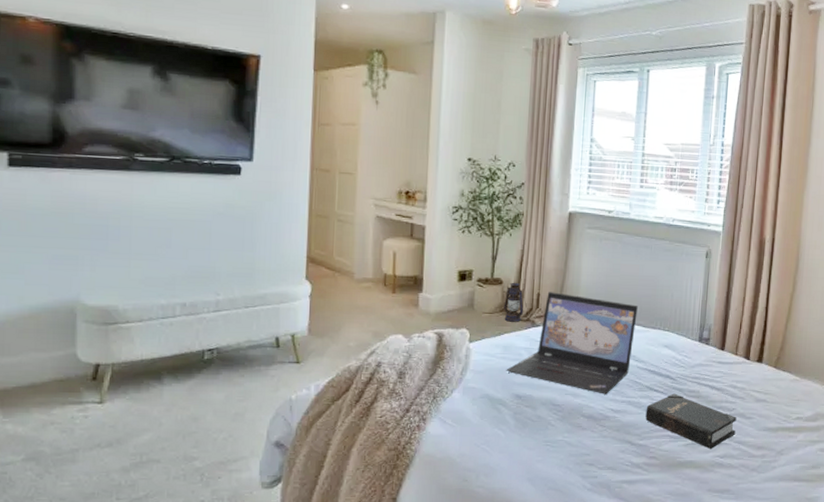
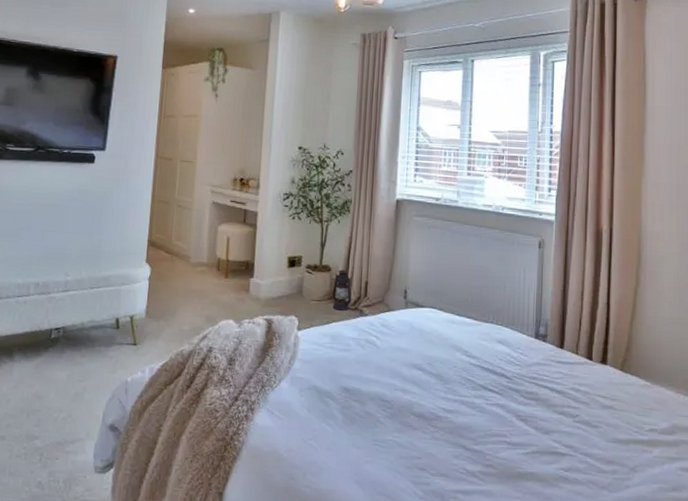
laptop: present [506,292,638,394] -> none [334,280,469,392]
hardback book: present [645,393,737,449] -> none [480,394,581,460]

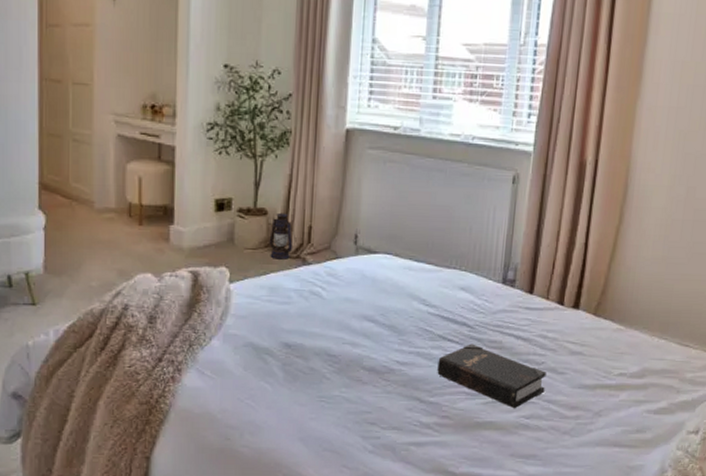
hardback book: none [480,394,581,460] -> present [437,343,547,408]

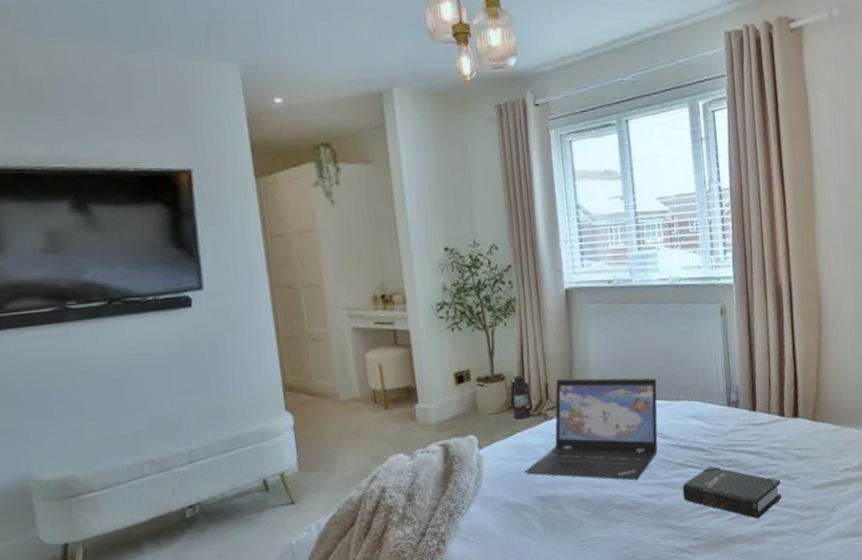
laptop: none [273,224,429,344] -> present [524,378,658,480]

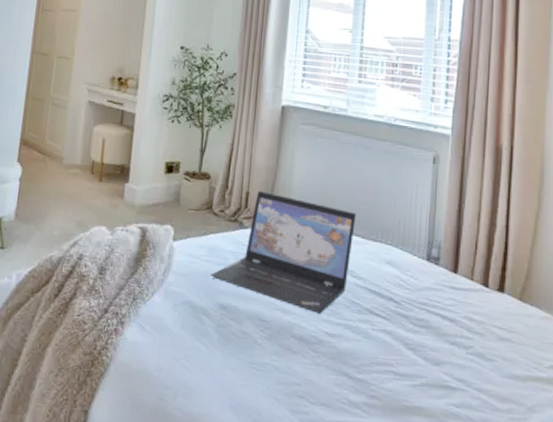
lantern: present [510,375,536,420] -> none [210,178,235,222]
hardback book: present [682,465,782,519] -> none [365,320,475,394]

